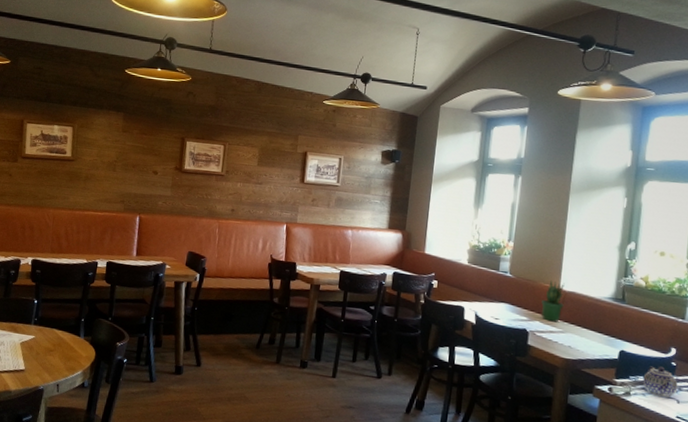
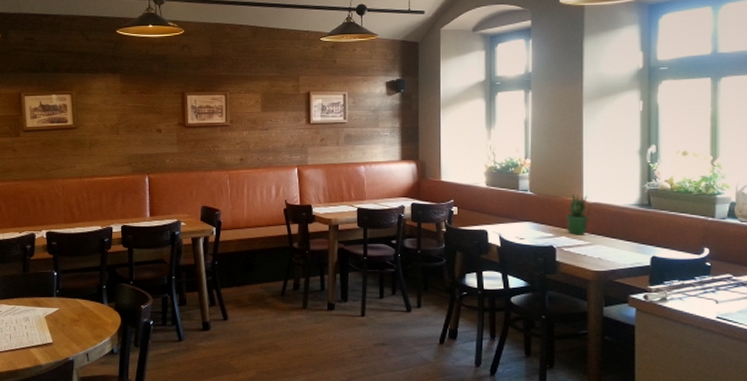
teapot: present [642,366,678,398] -> none [678,268,715,300]

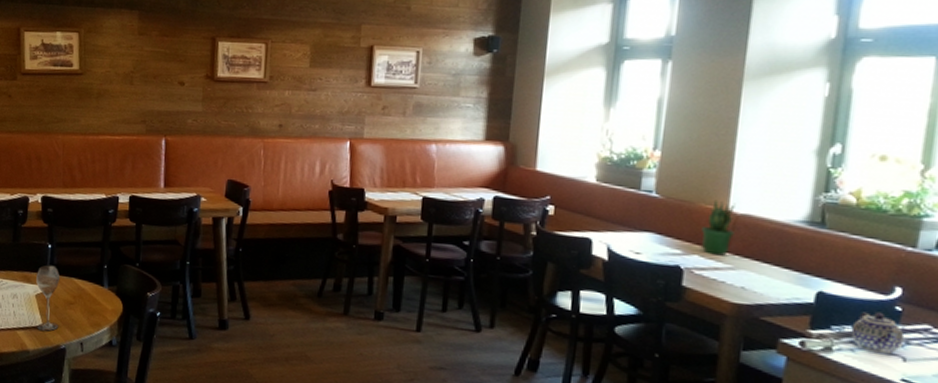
wineglass: none [45,290,67,347] -> present [36,265,60,331]
teapot: none [678,268,715,300] -> present [850,311,905,355]

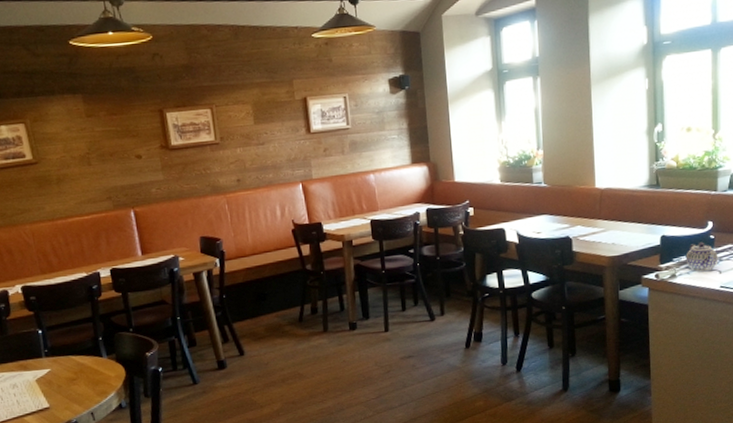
wineglass: present [36,265,60,331] -> none [32,349,66,411]
planter: present [702,199,736,256] -> none [580,180,602,223]

